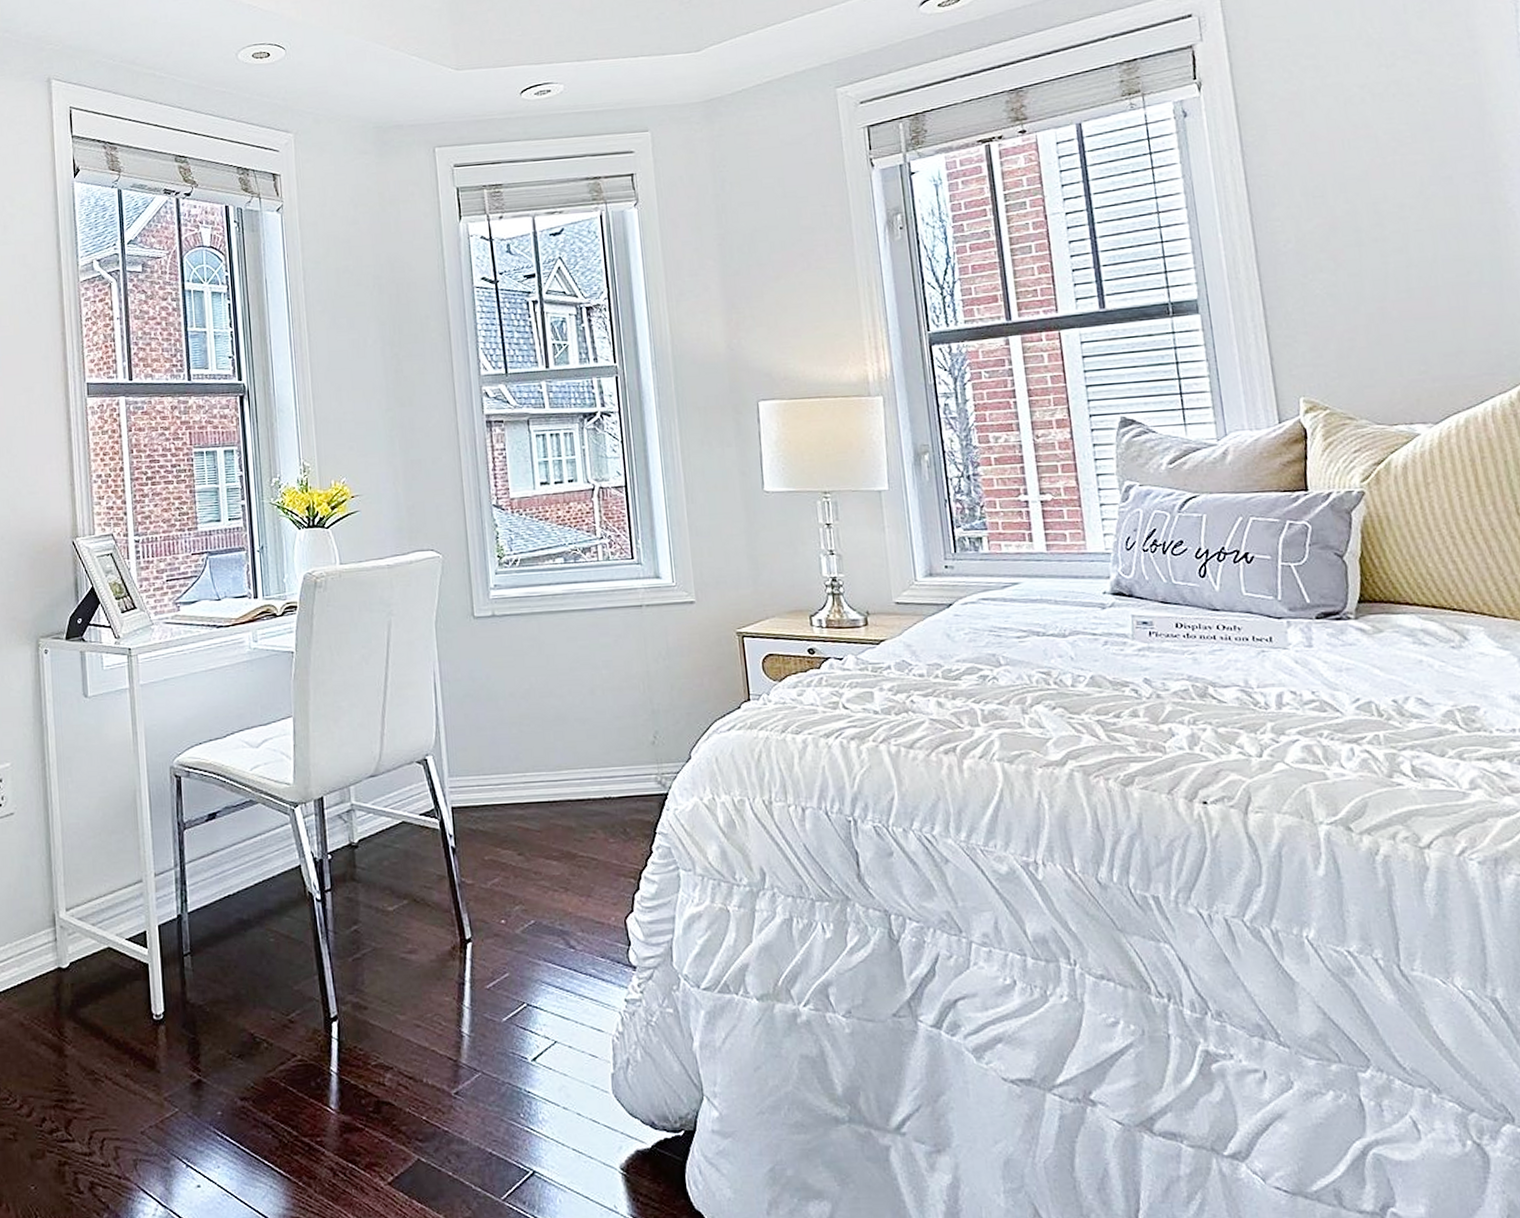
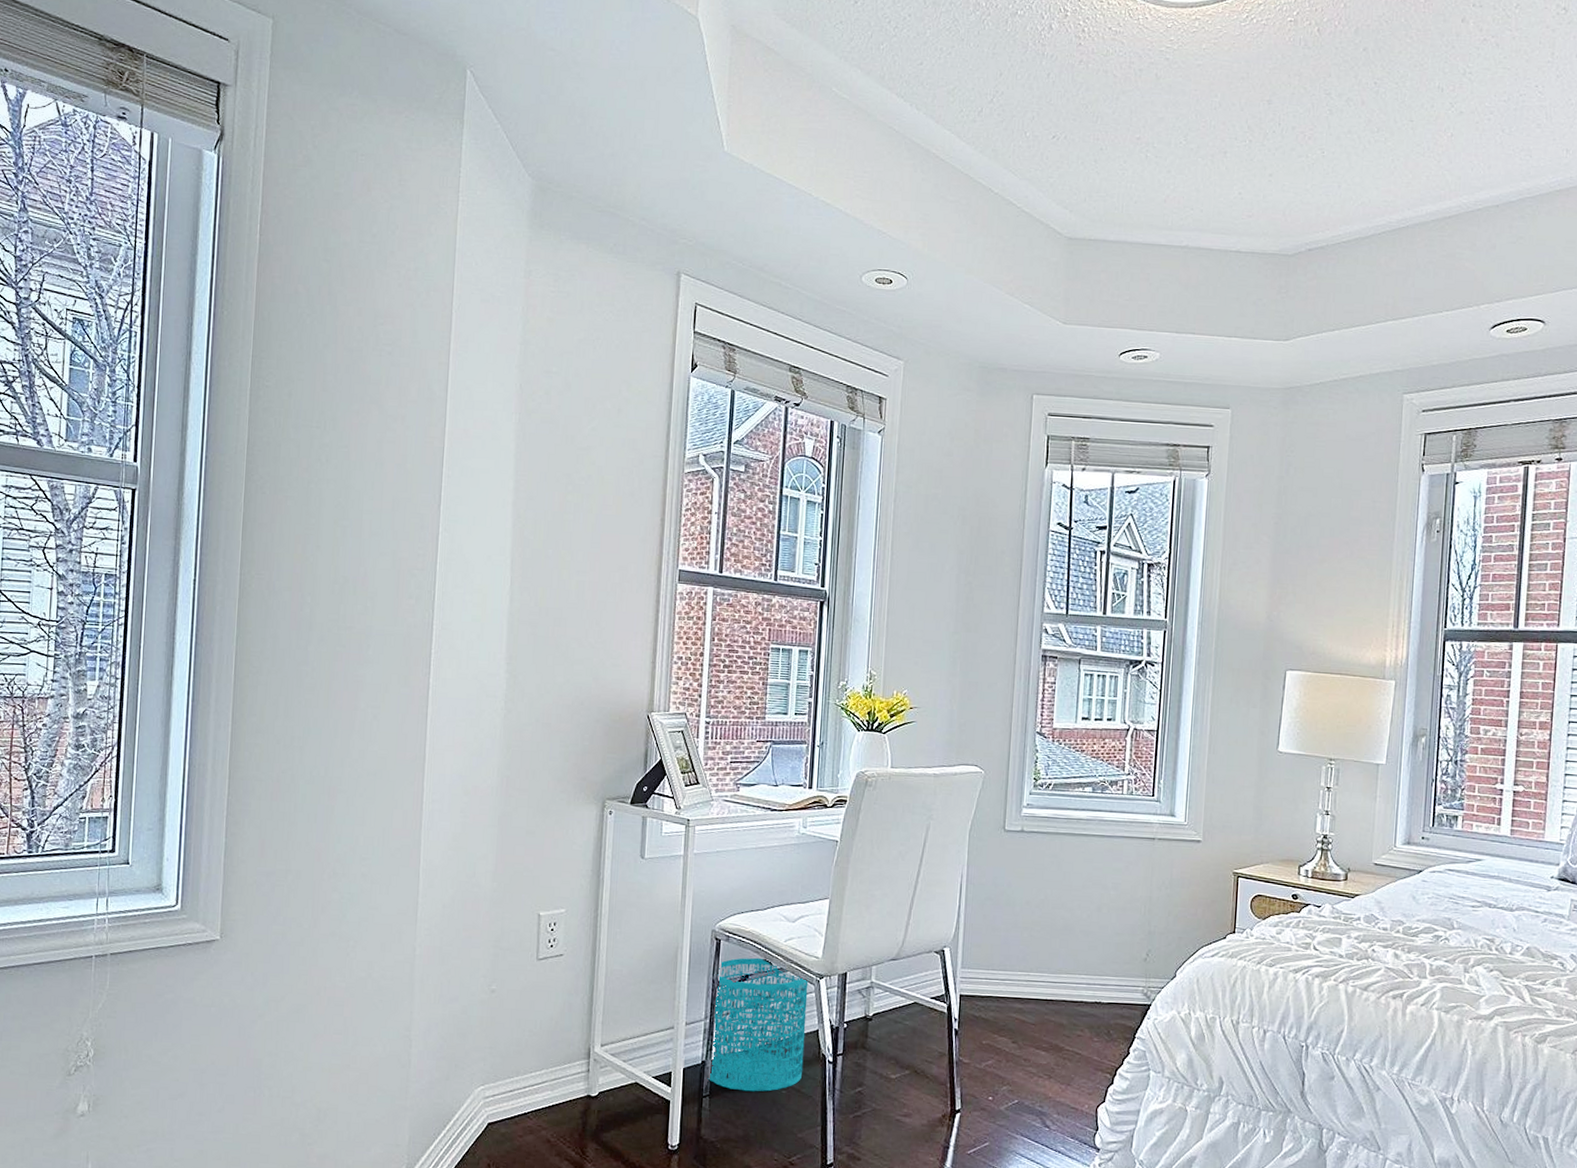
wastebasket: none [182,791,290,944] -> present [707,957,809,1092]

